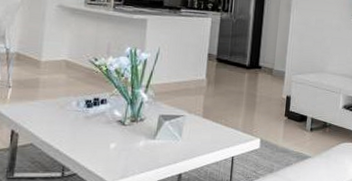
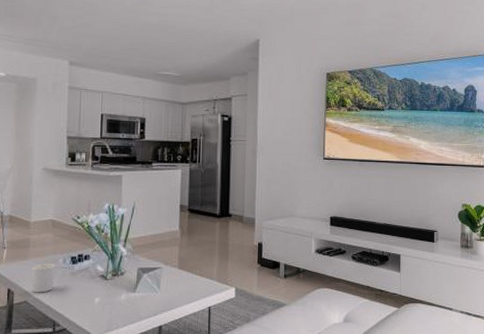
candle holder: none [39,105,67,136] -> present [31,264,55,293]

